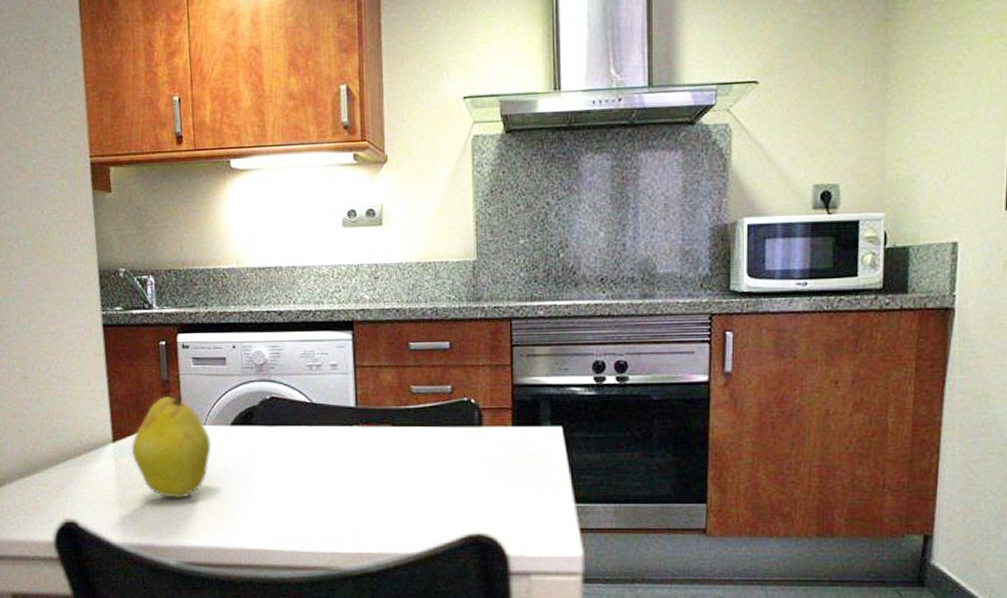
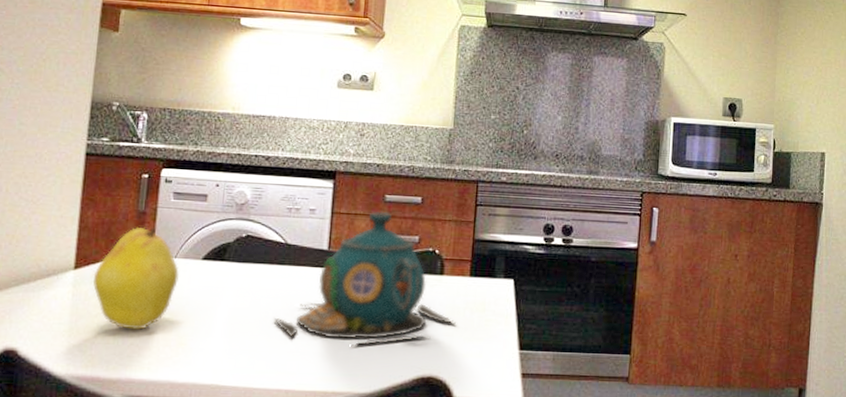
teapot: none [309,361,501,507] -> present [273,211,456,347]

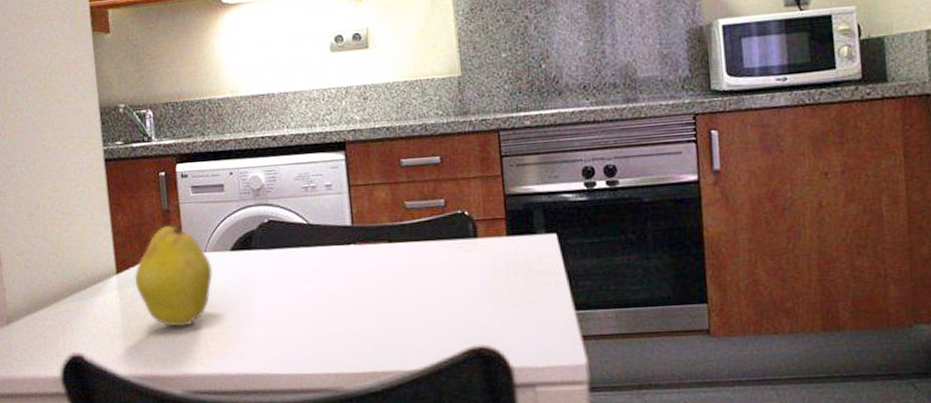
teapot: present [273,211,456,347] -> none [310,177,500,324]

